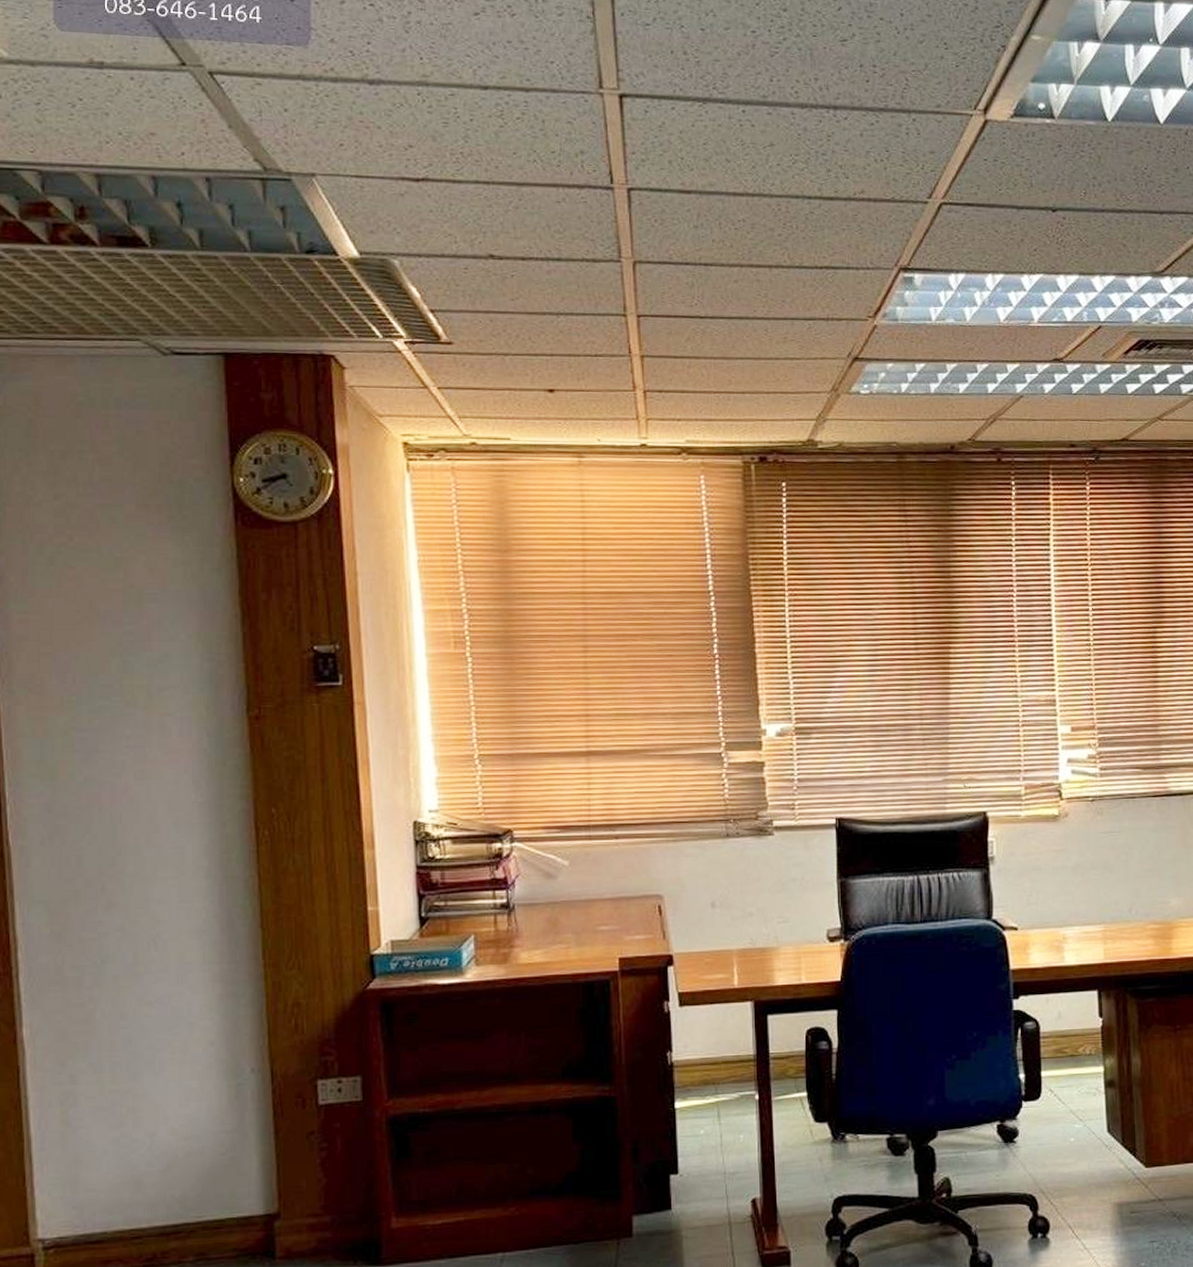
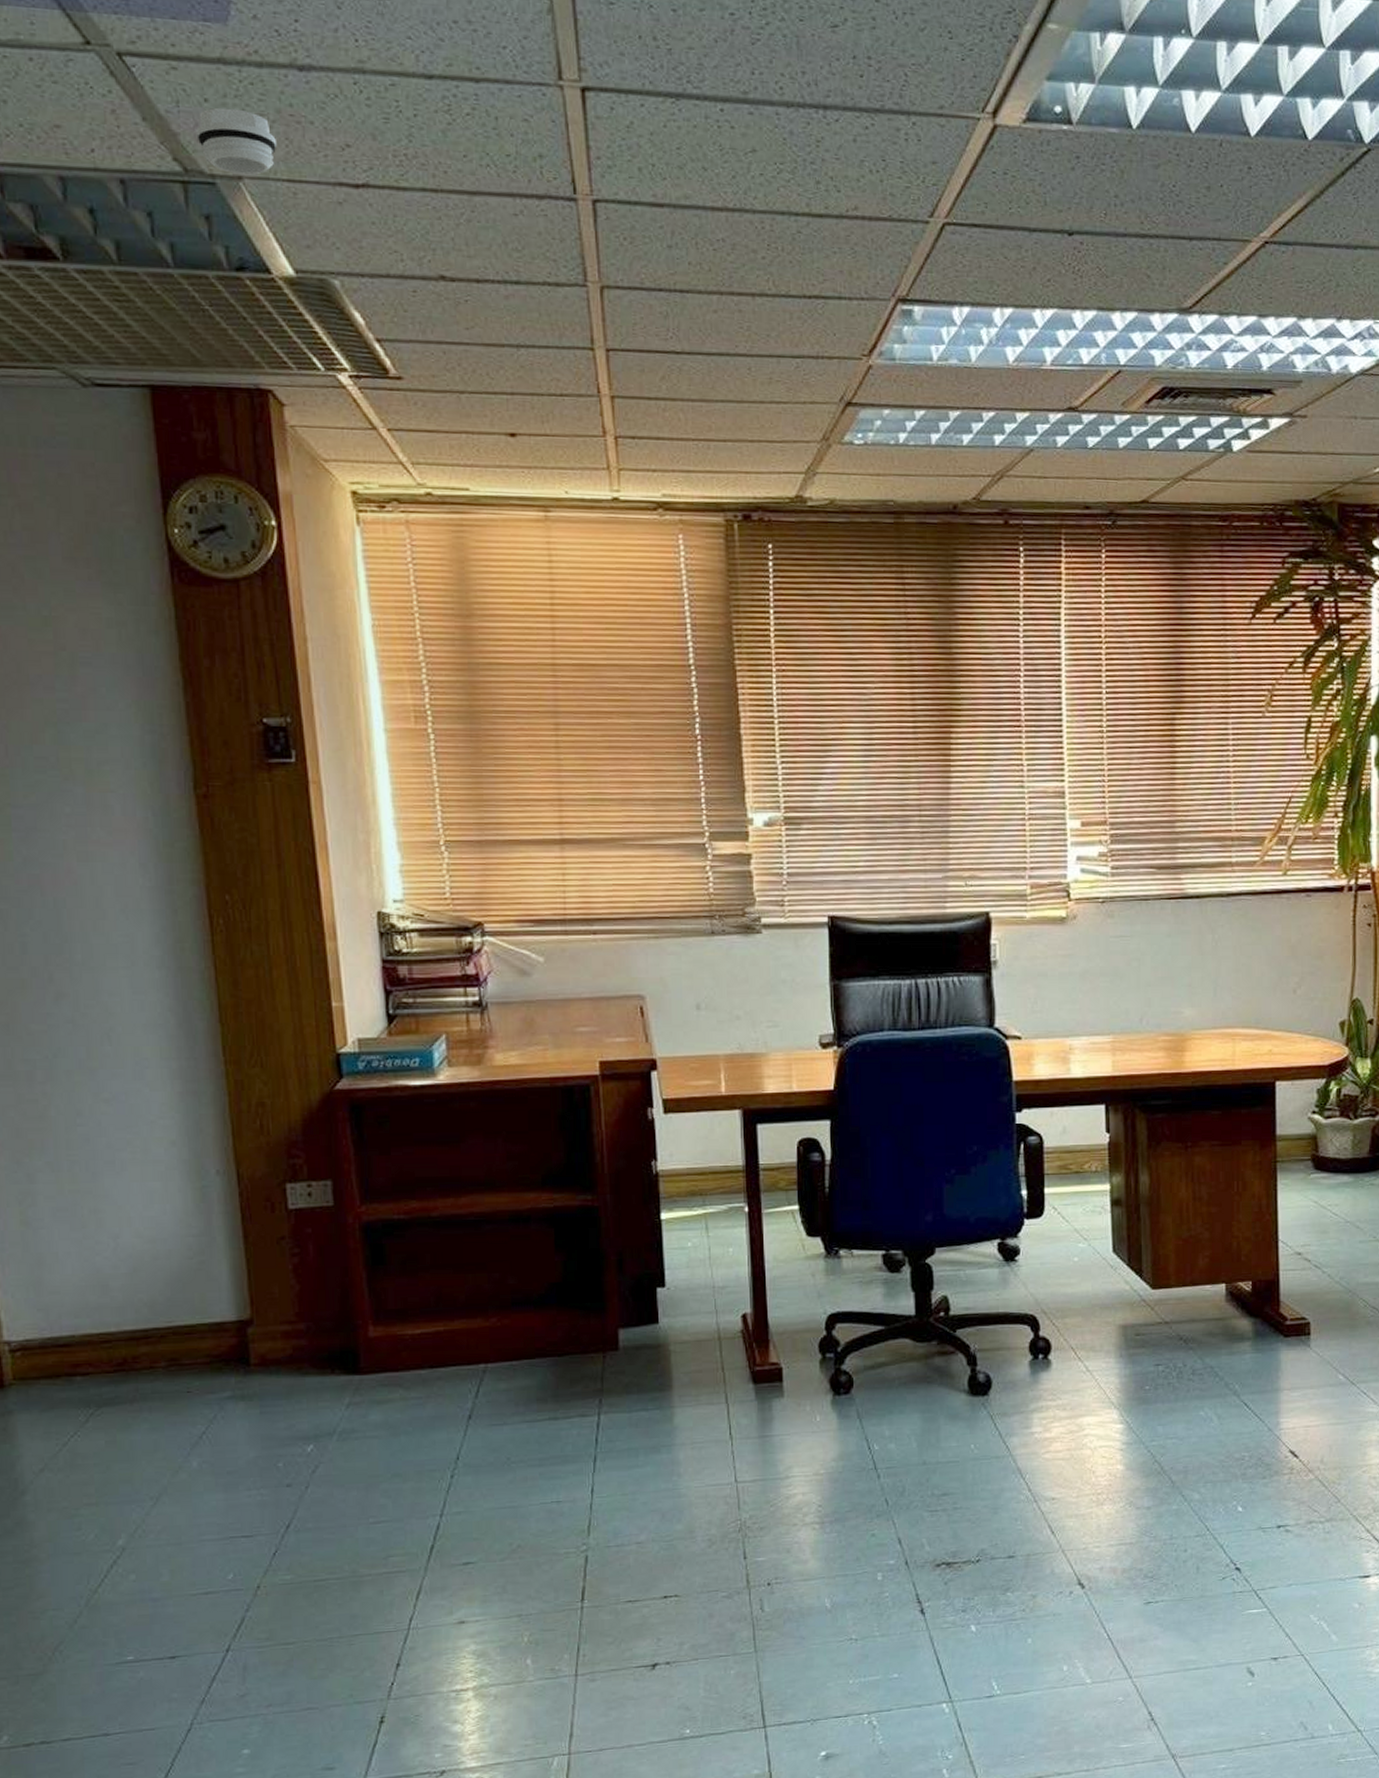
smoke detector: none [276,116,348,173] -> present [196,107,278,176]

